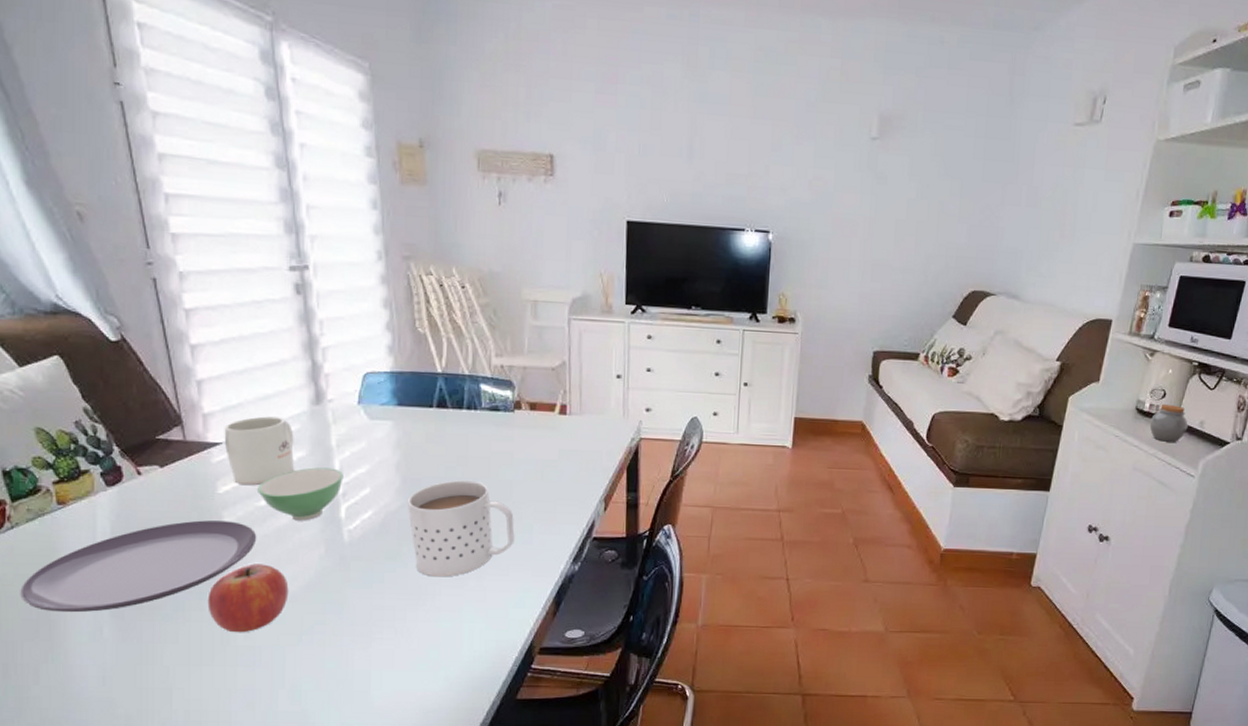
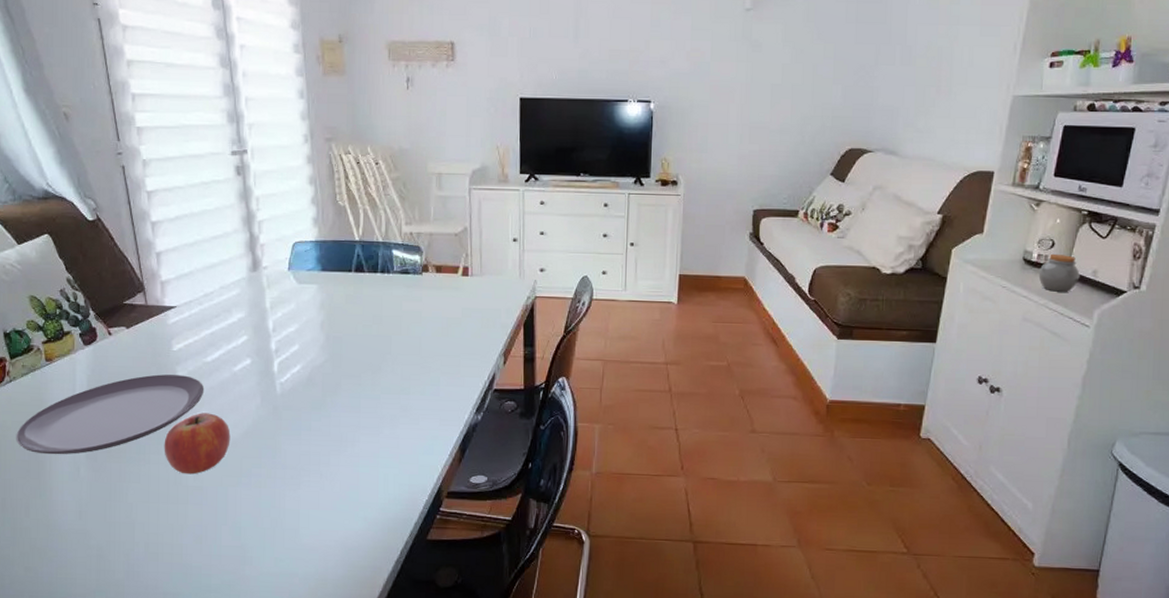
mug: present [224,416,295,485] -> none [178,282,236,343]
bowl: present [258,467,344,521] -> none [205,327,276,375]
mug: present [408,480,515,577] -> none [331,337,424,426]

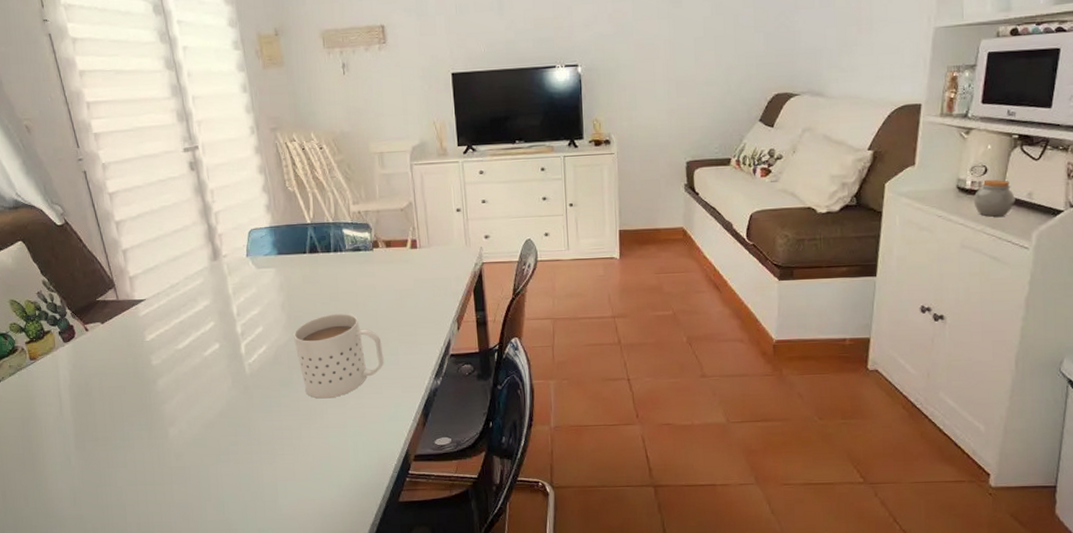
plate: present [16,374,205,455] -> none [9,363,179,447]
fruit: present [164,413,231,475] -> none [145,397,207,456]
mug: none [331,337,424,426] -> present [294,313,384,399]

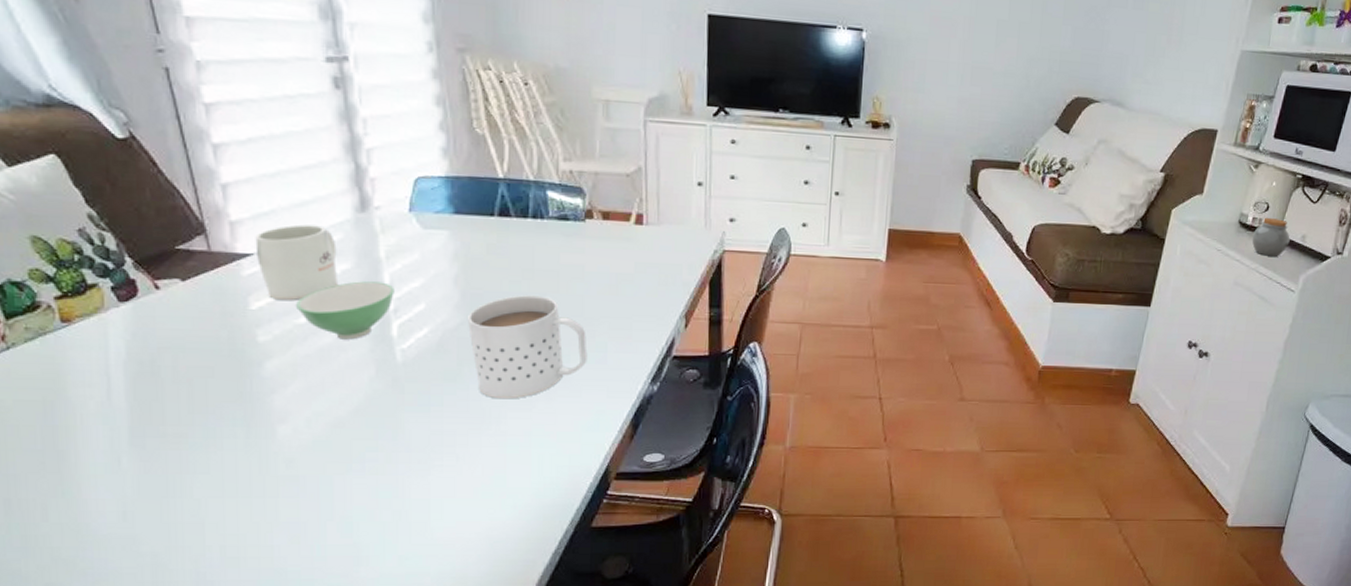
mug: none [146,274,203,332] -> present [255,224,339,300]
bowl: none [176,312,241,359] -> present [296,281,394,340]

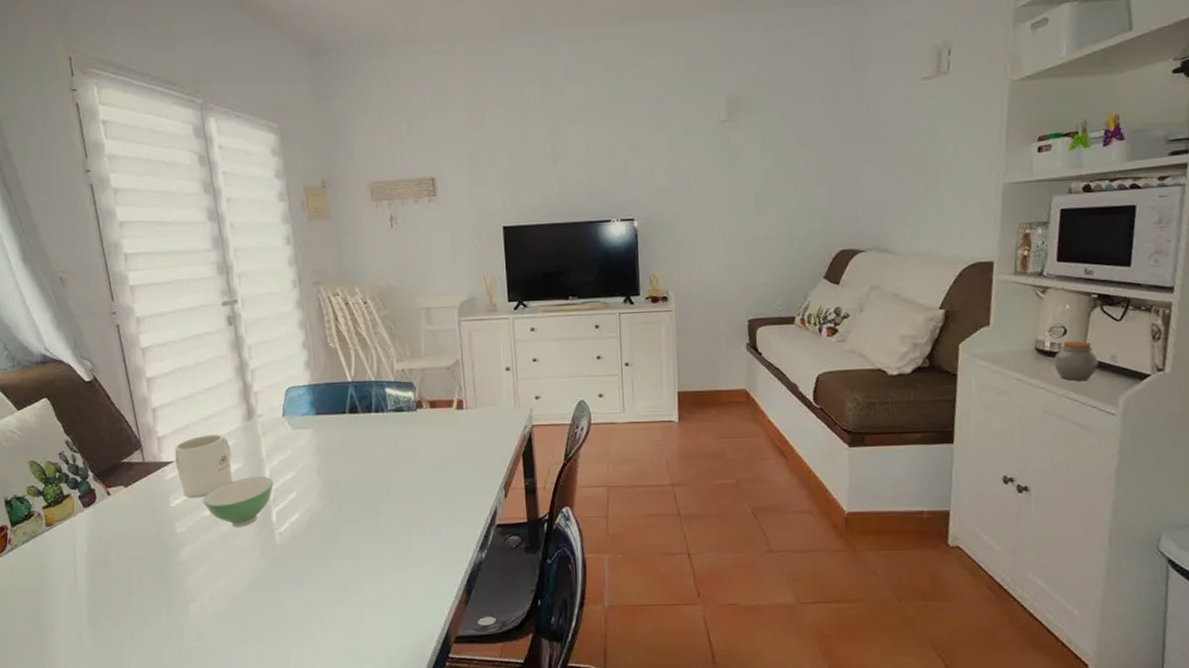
mug: present [468,295,588,399] -> none [329,478,425,572]

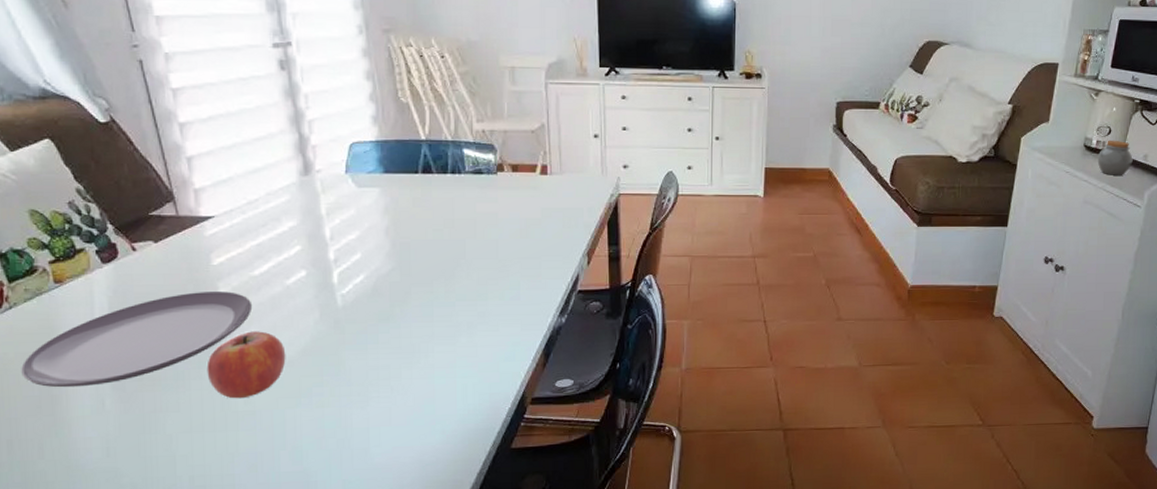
plate: none [18,531,204,623] -> present [21,291,253,388]
fruit: none [165,569,232,635] -> present [206,331,286,399]
mug: present [175,434,233,497] -> none [216,189,287,255]
bowl: present [203,476,273,527] -> none [251,236,335,288]

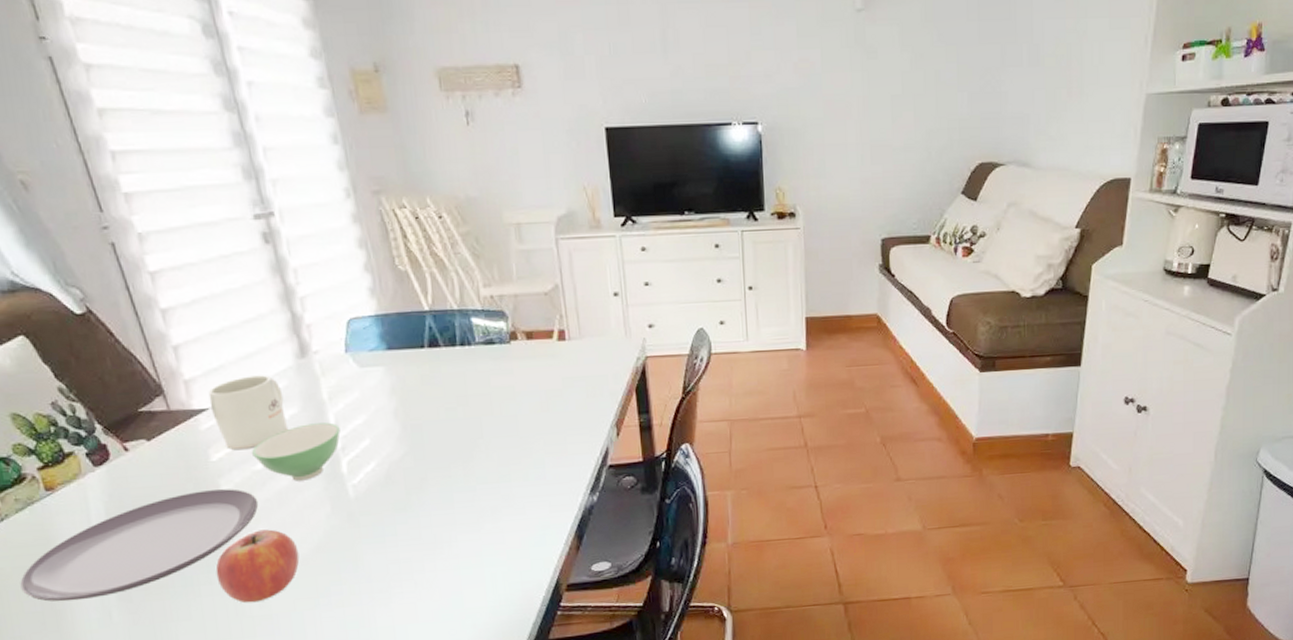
mug: none [216,189,287,255] -> present [208,375,289,450]
bowl: none [251,236,335,288] -> present [252,422,341,481]
jar: present [1097,140,1133,175] -> none [1180,261,1220,301]

